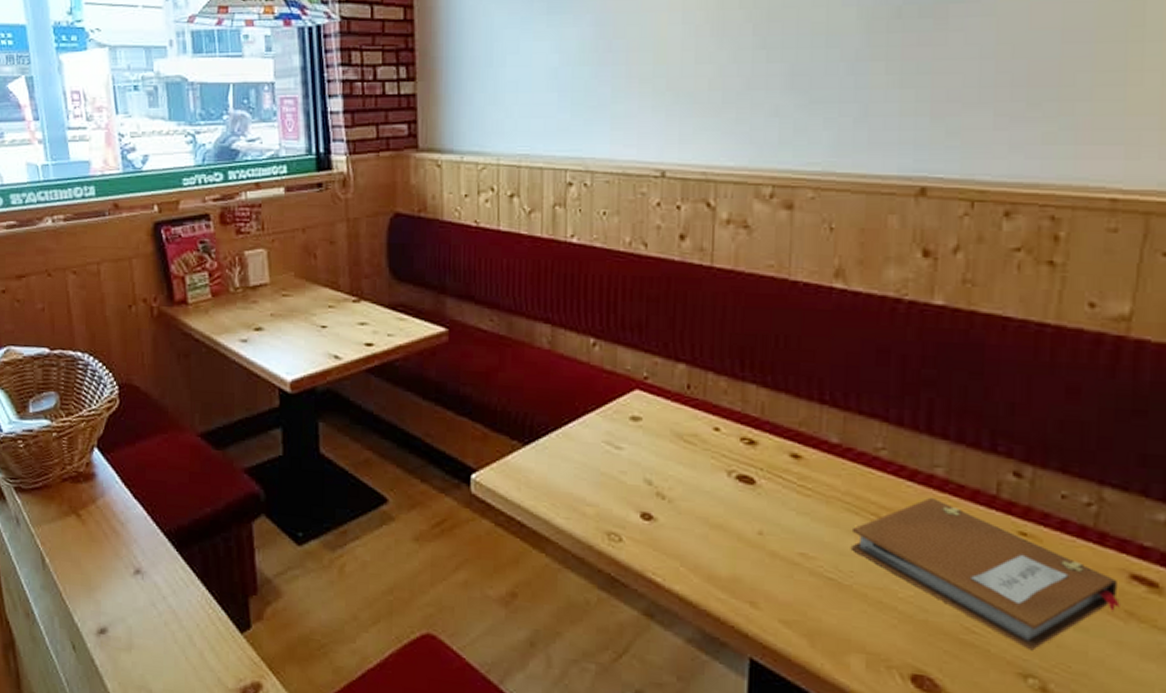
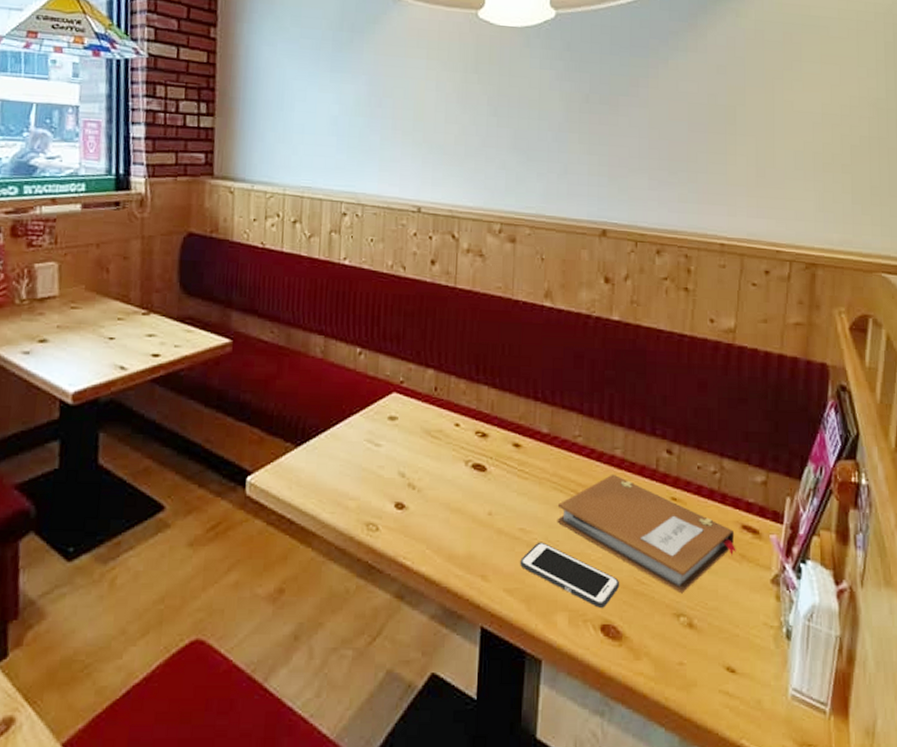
cell phone: none [801,570,938,655] -> present [520,542,619,608]

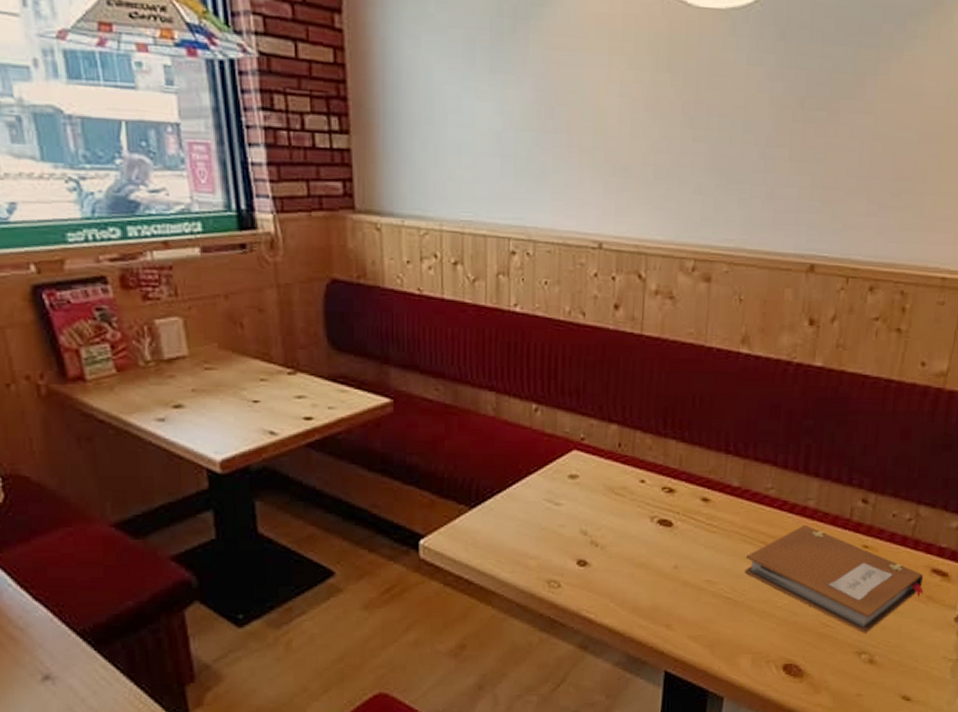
cell phone: present [520,542,619,608] -> none [705,592,804,650]

